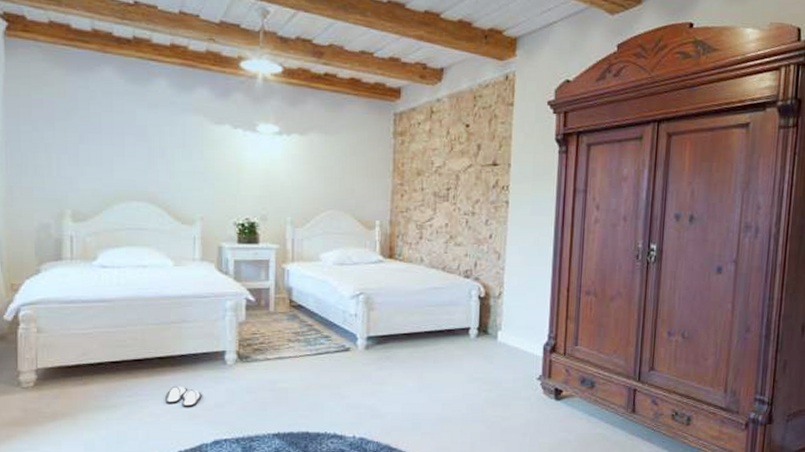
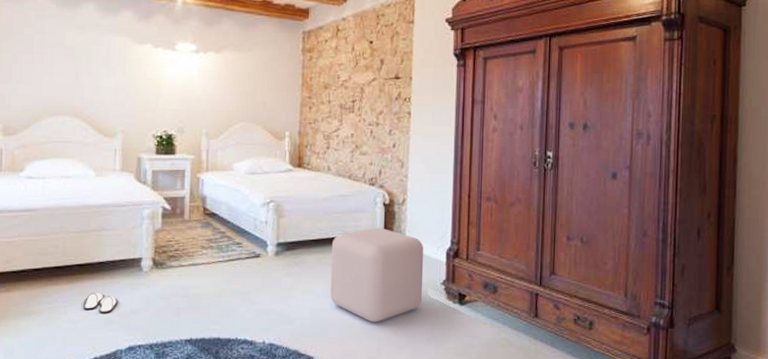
cube: none [422,321,520,418] -> present [330,227,424,323]

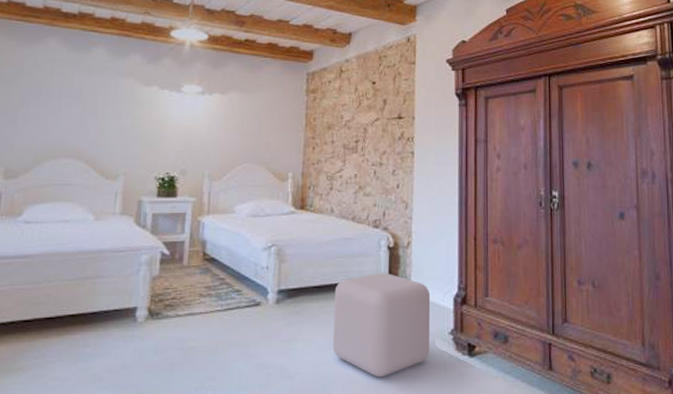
slippers: present [83,292,118,313] -> none [72,345,110,369]

